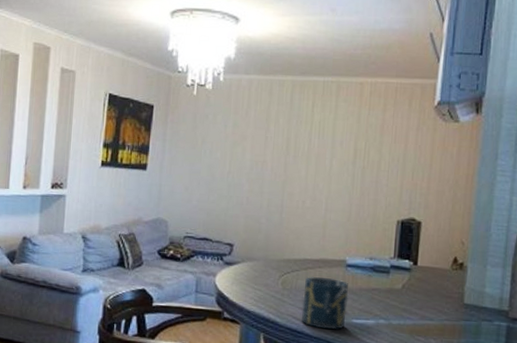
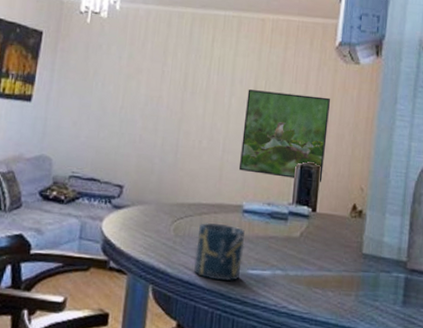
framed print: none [341,151,431,237] -> present [238,89,331,182]

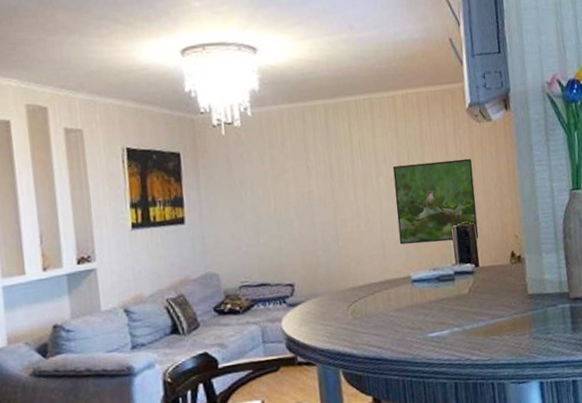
cup: present [194,223,245,282] -> none [374,297,422,351]

